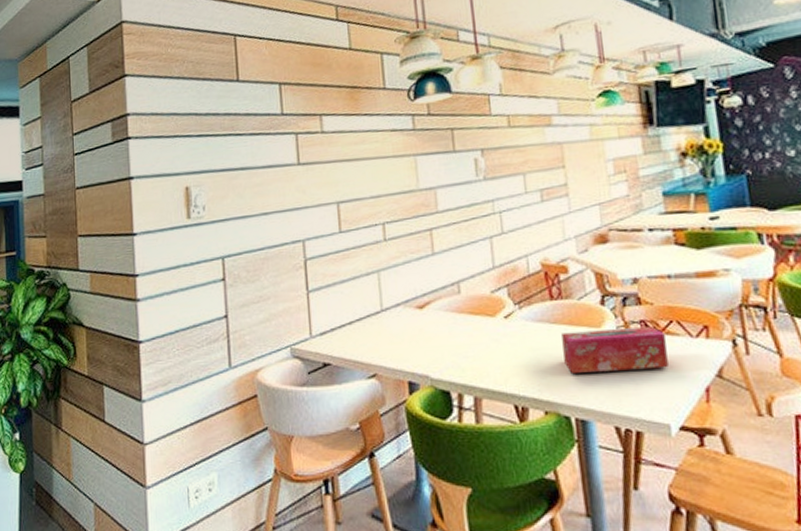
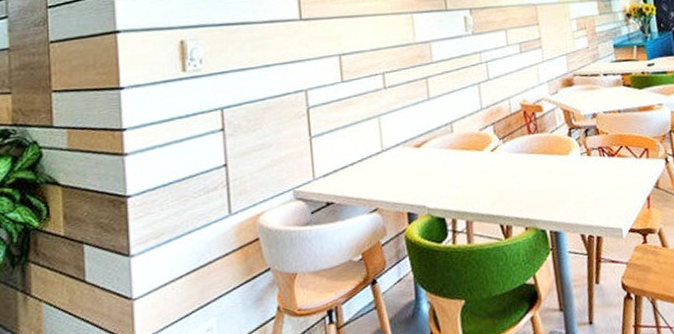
tissue box: present [561,327,669,373] -> none [538,152,620,194]

